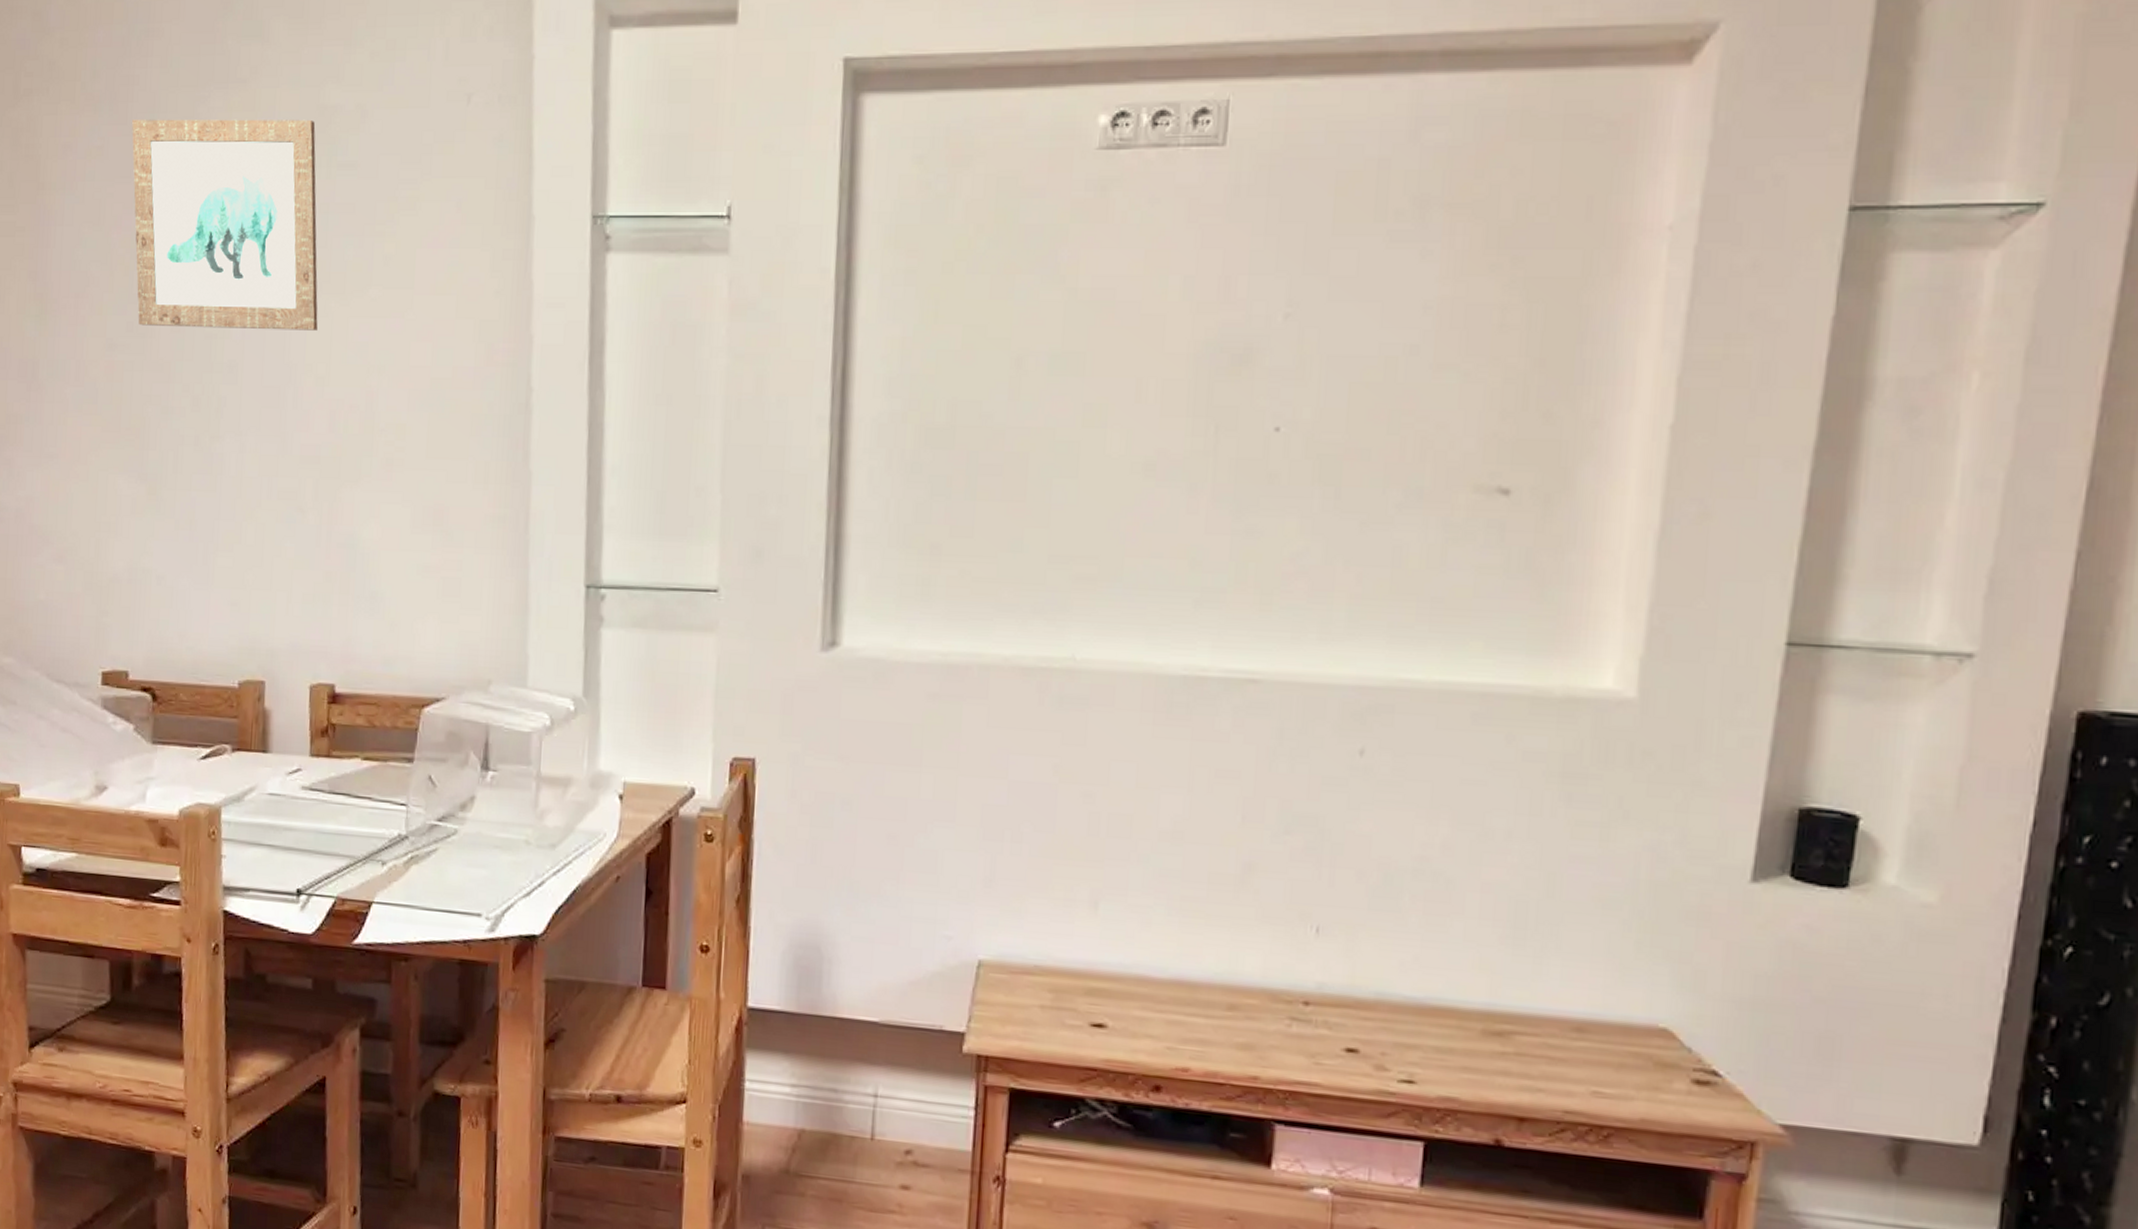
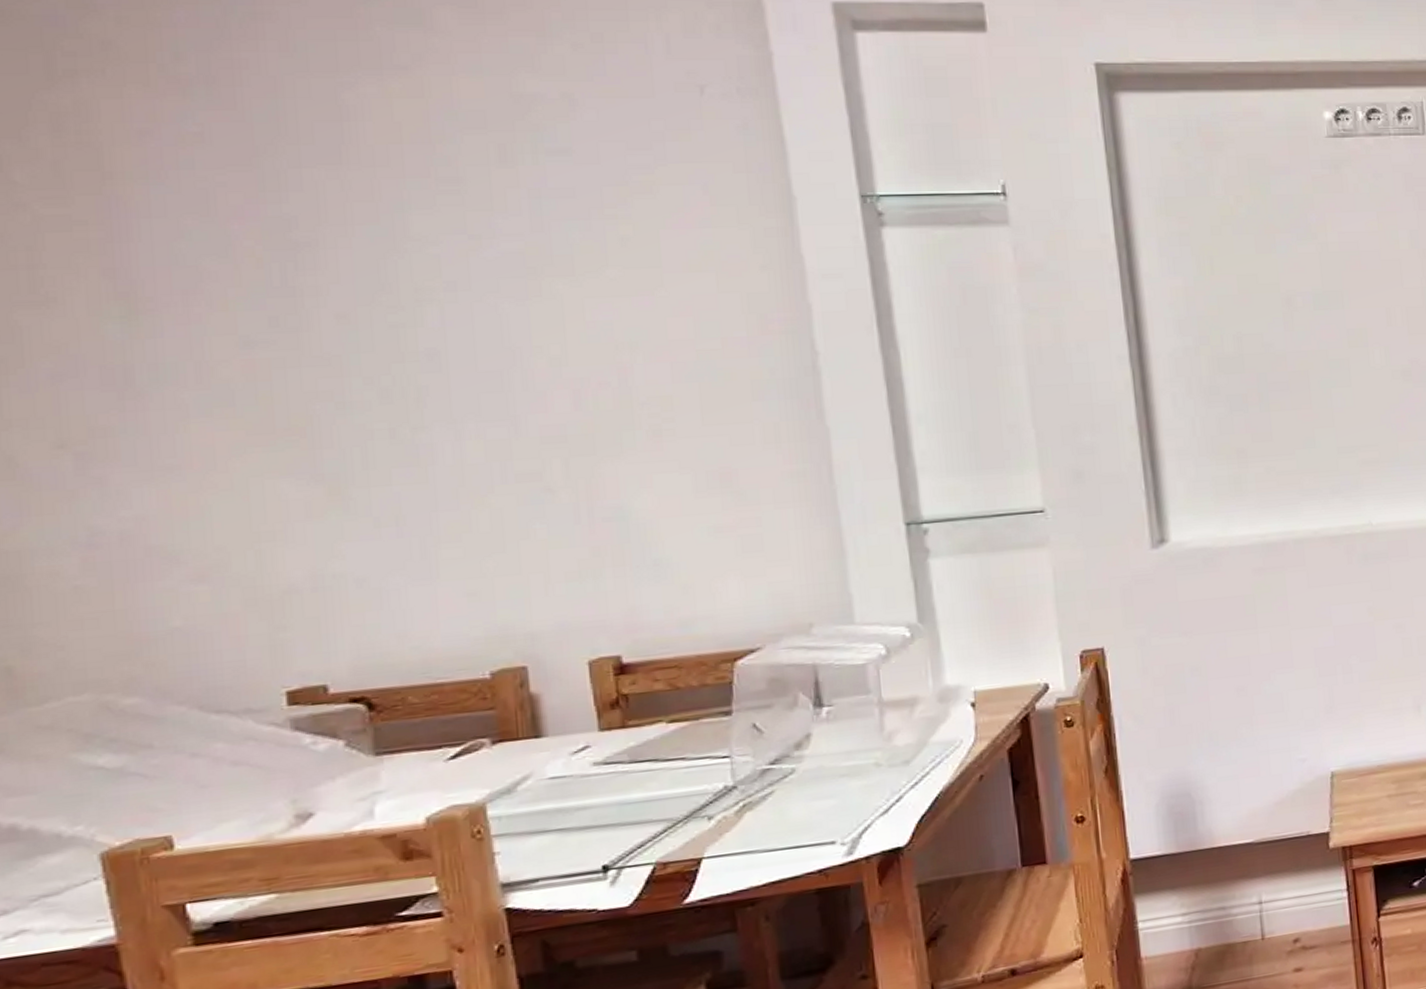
wall art: present [132,119,318,331] -> none [244,105,544,320]

